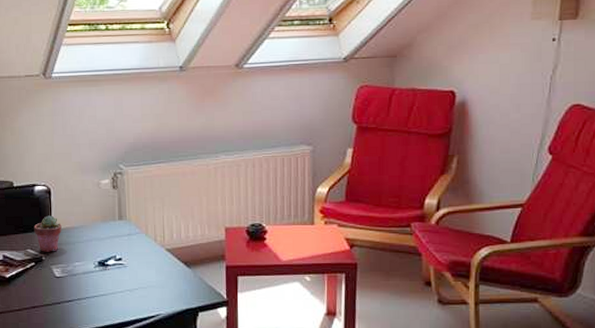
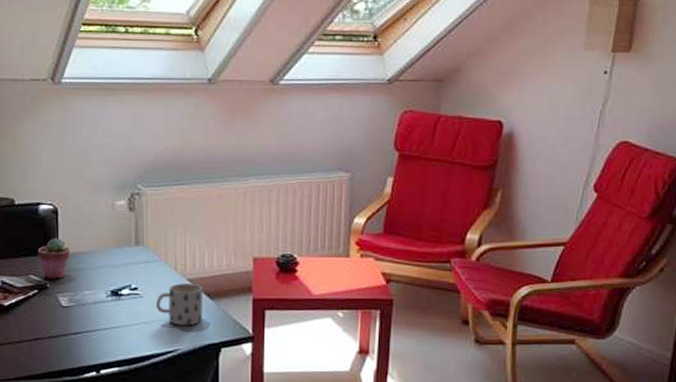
mug: none [139,253,181,292] -> present [156,283,203,326]

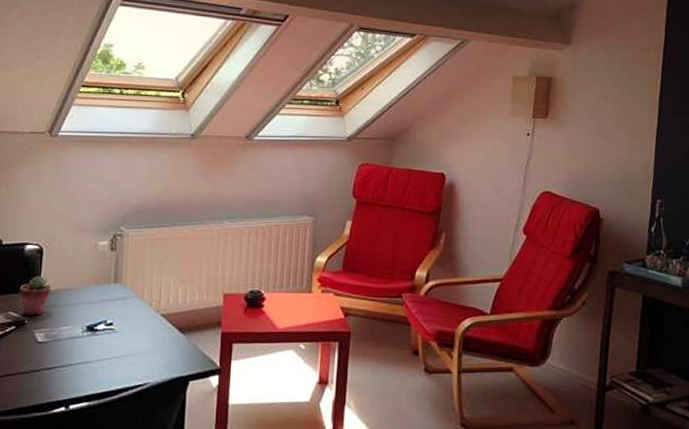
mug: present [156,283,203,326] -> none [129,319,176,359]

